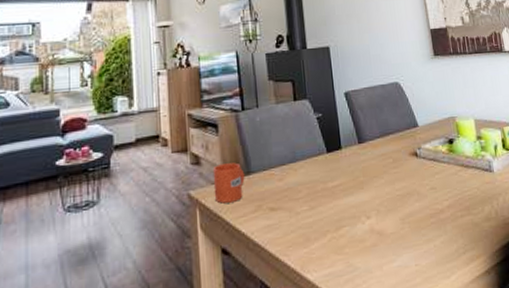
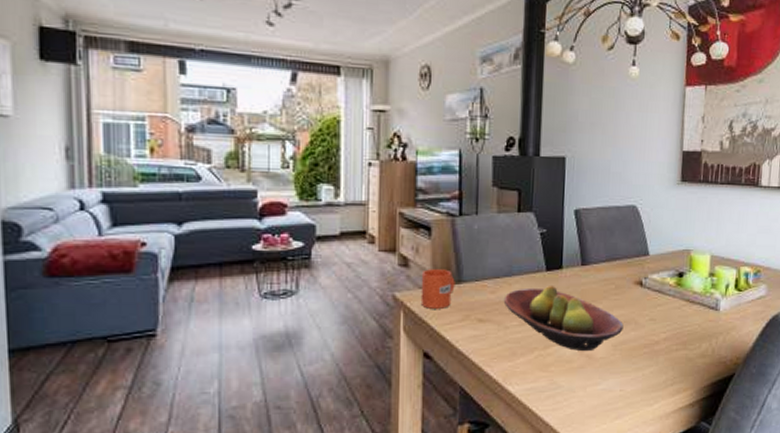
fruit bowl: none [291,165,408,229] -> present [503,285,624,352]

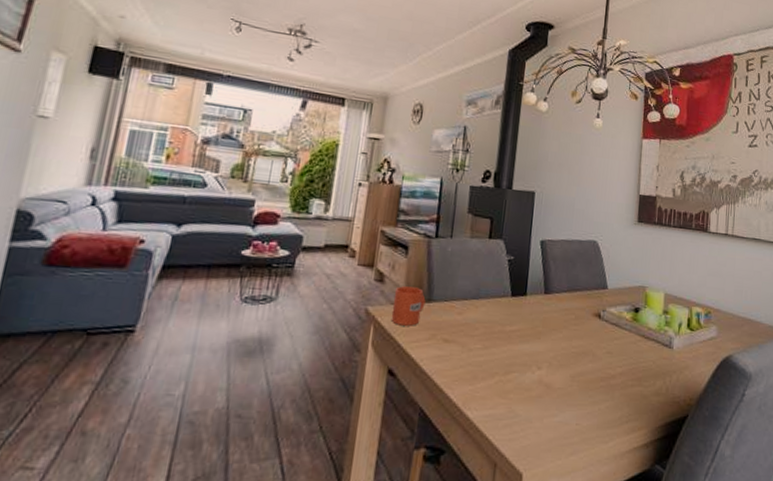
fruit bowl: present [503,285,624,352] -> none [469,310,582,381]

